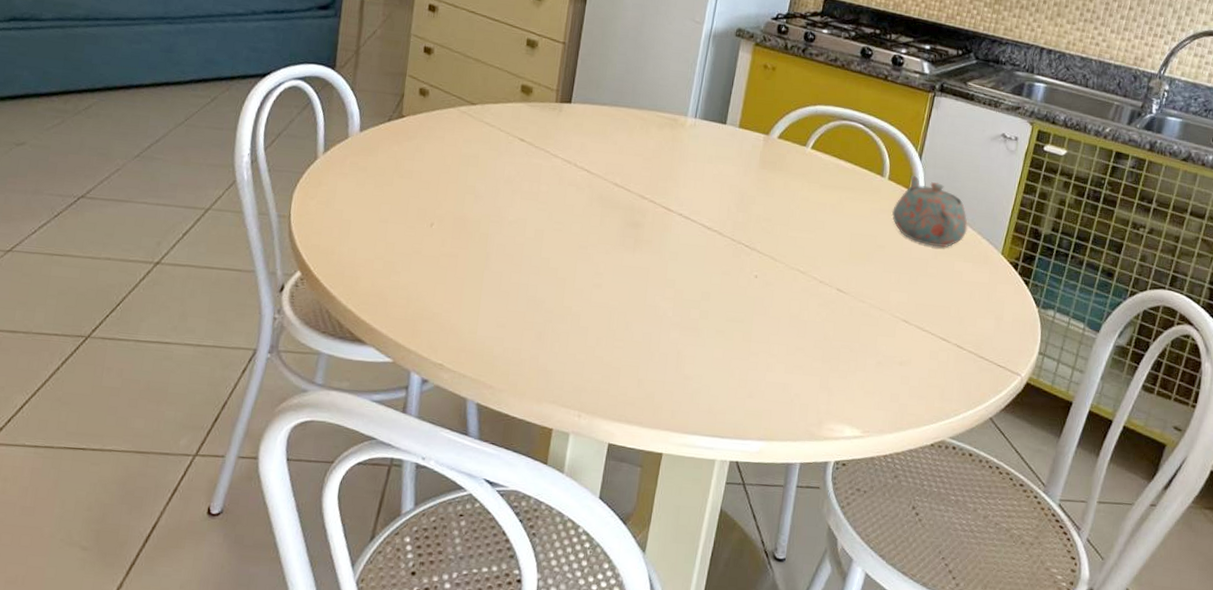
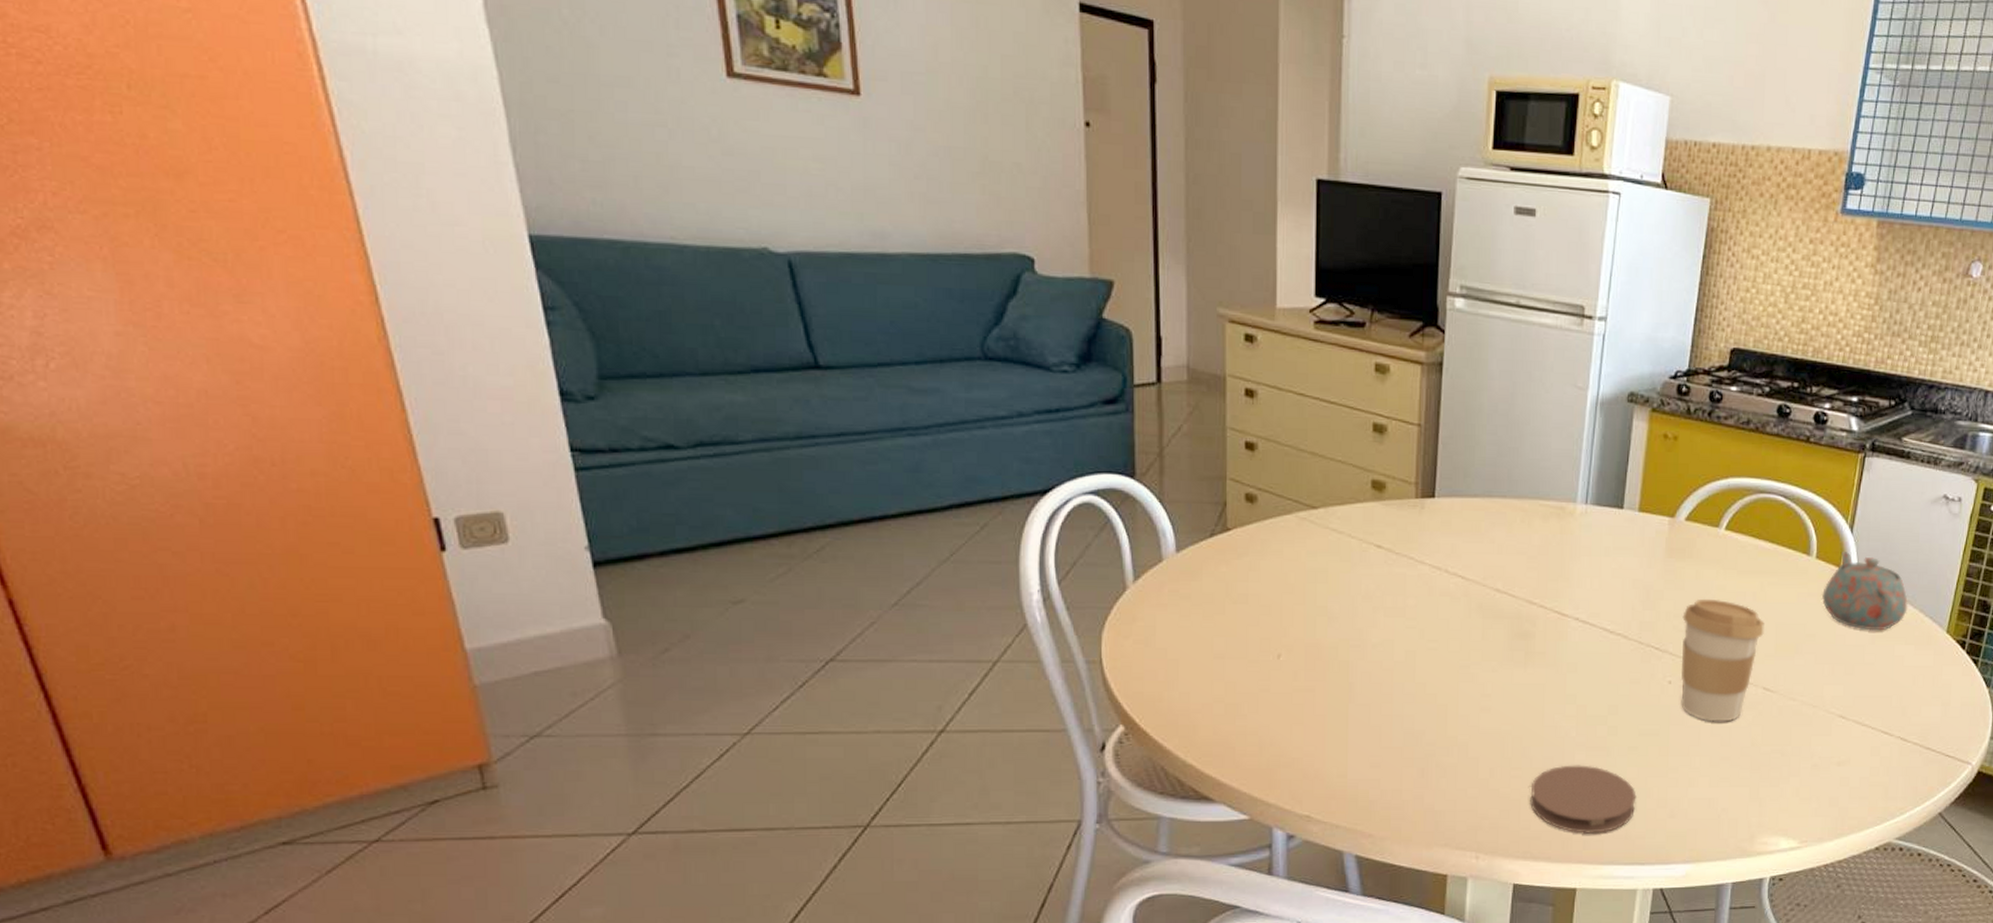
coaster: none [628,341,721,405] -> present [1530,765,1636,834]
coffee cup: none [764,206,841,316] -> present [1681,598,1764,722]

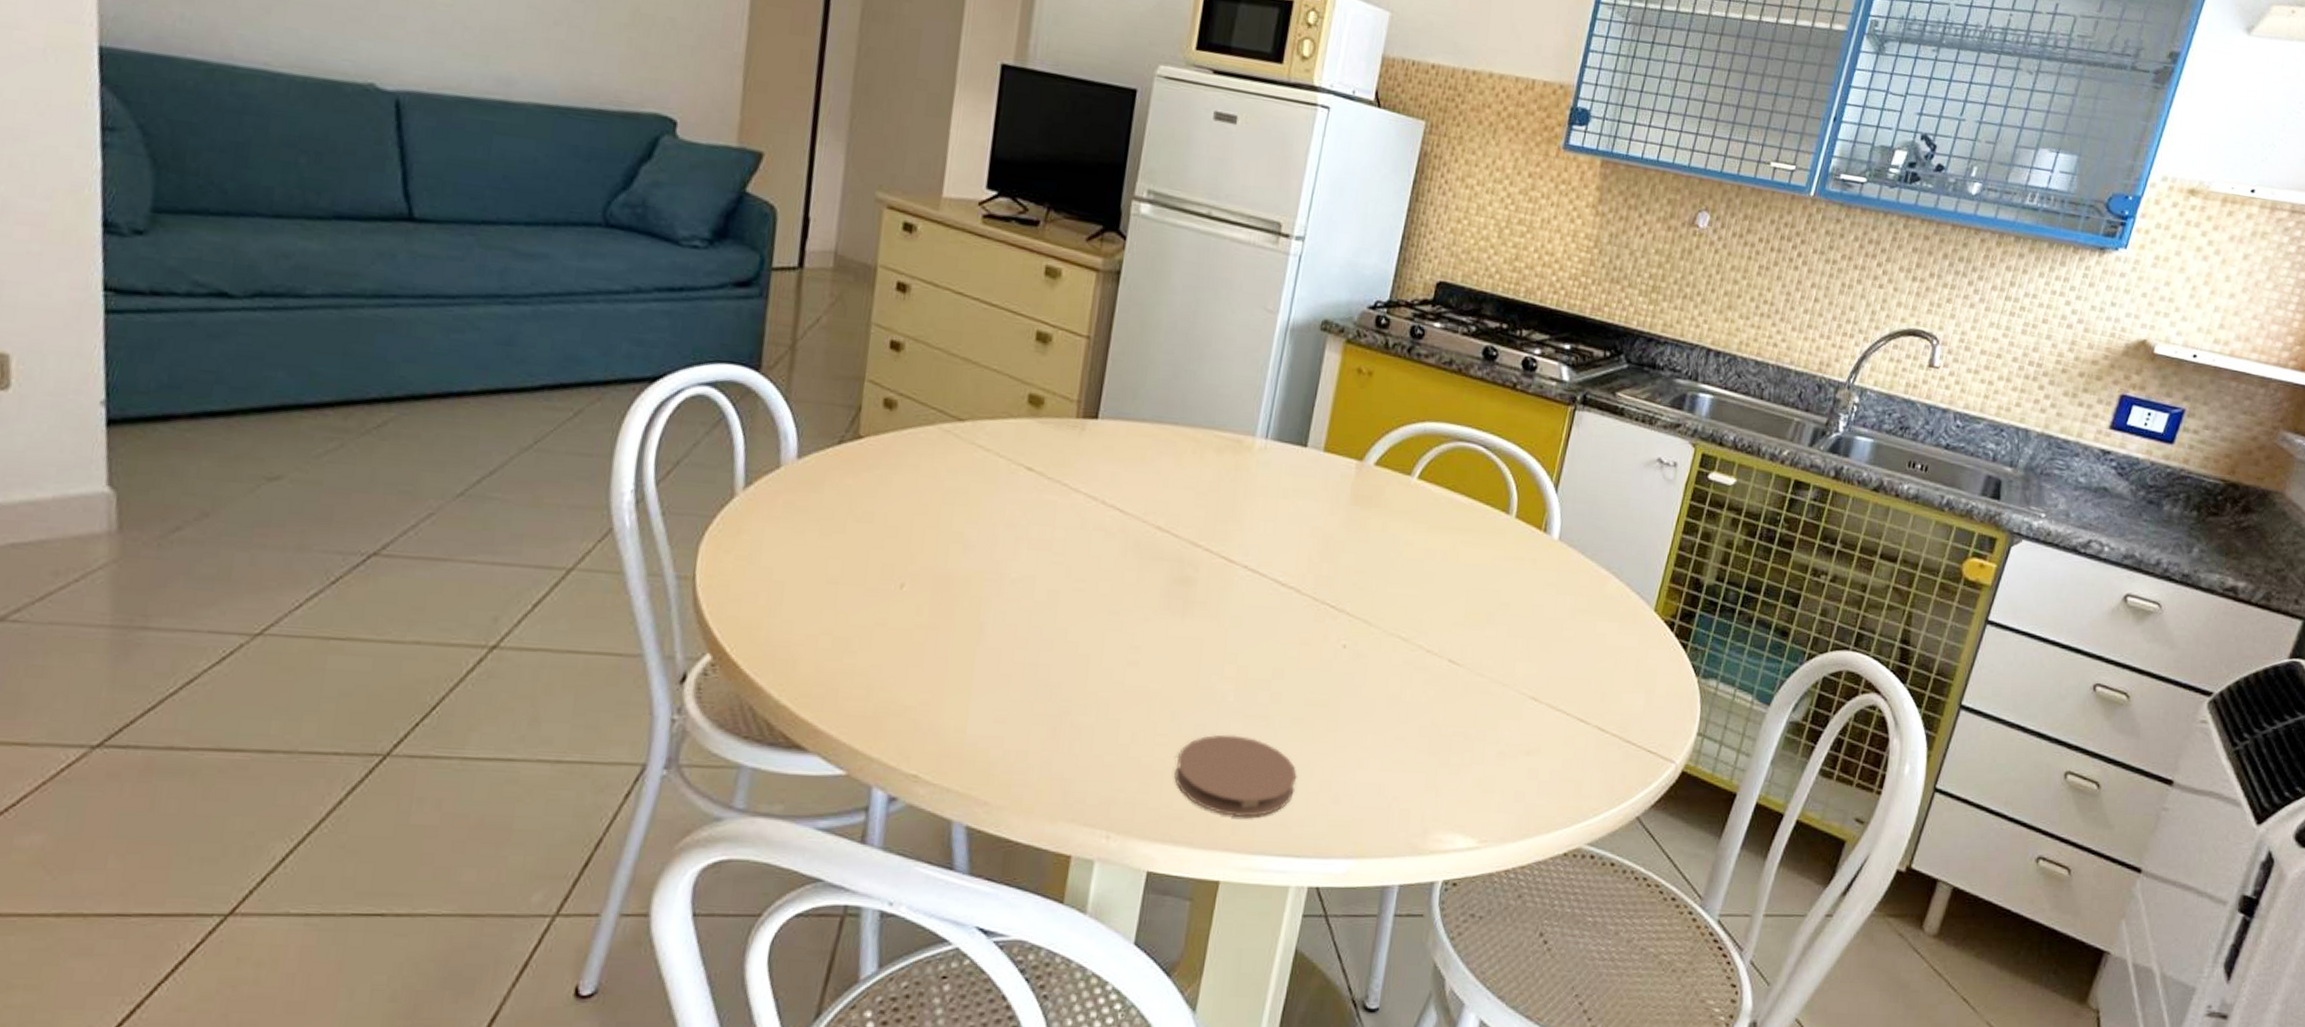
coffee cup: present [1681,598,1764,722] -> none [1355,554,1454,696]
teapot: present [1821,550,1908,631] -> none [1518,511,1614,605]

